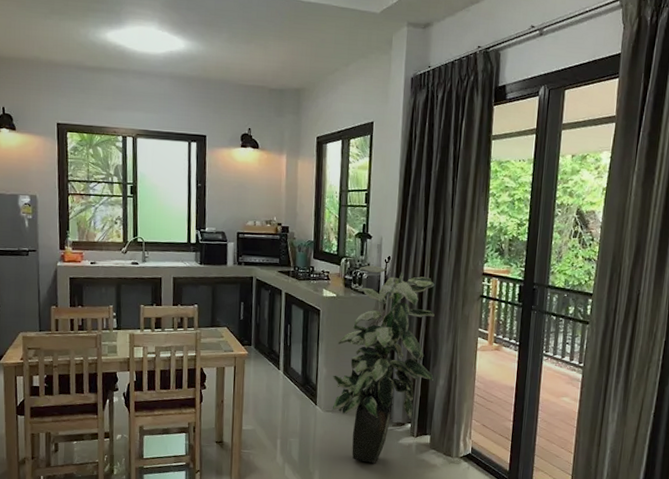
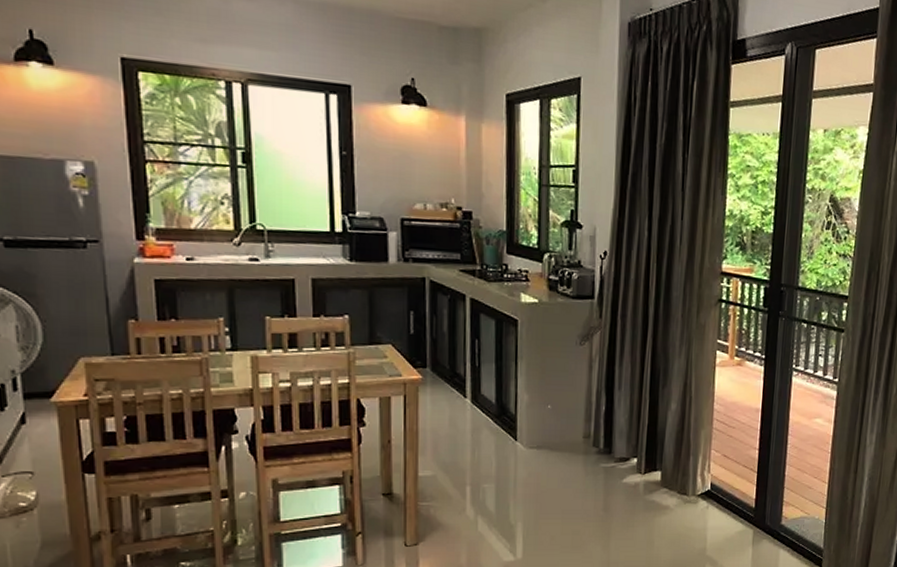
indoor plant: present [333,265,436,464] -> none [537,262,664,509]

